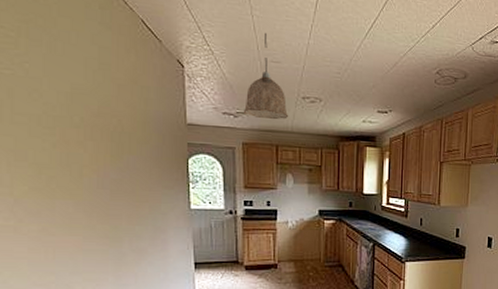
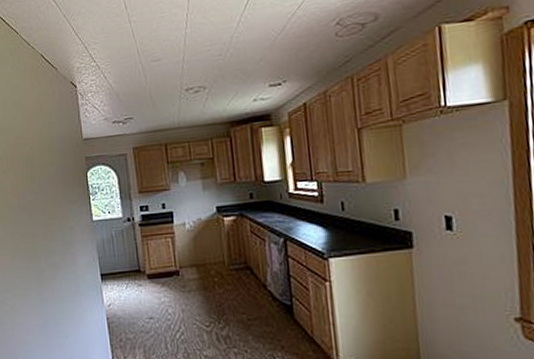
pendant lamp: present [243,32,289,120] -> none [130,34,175,120]

